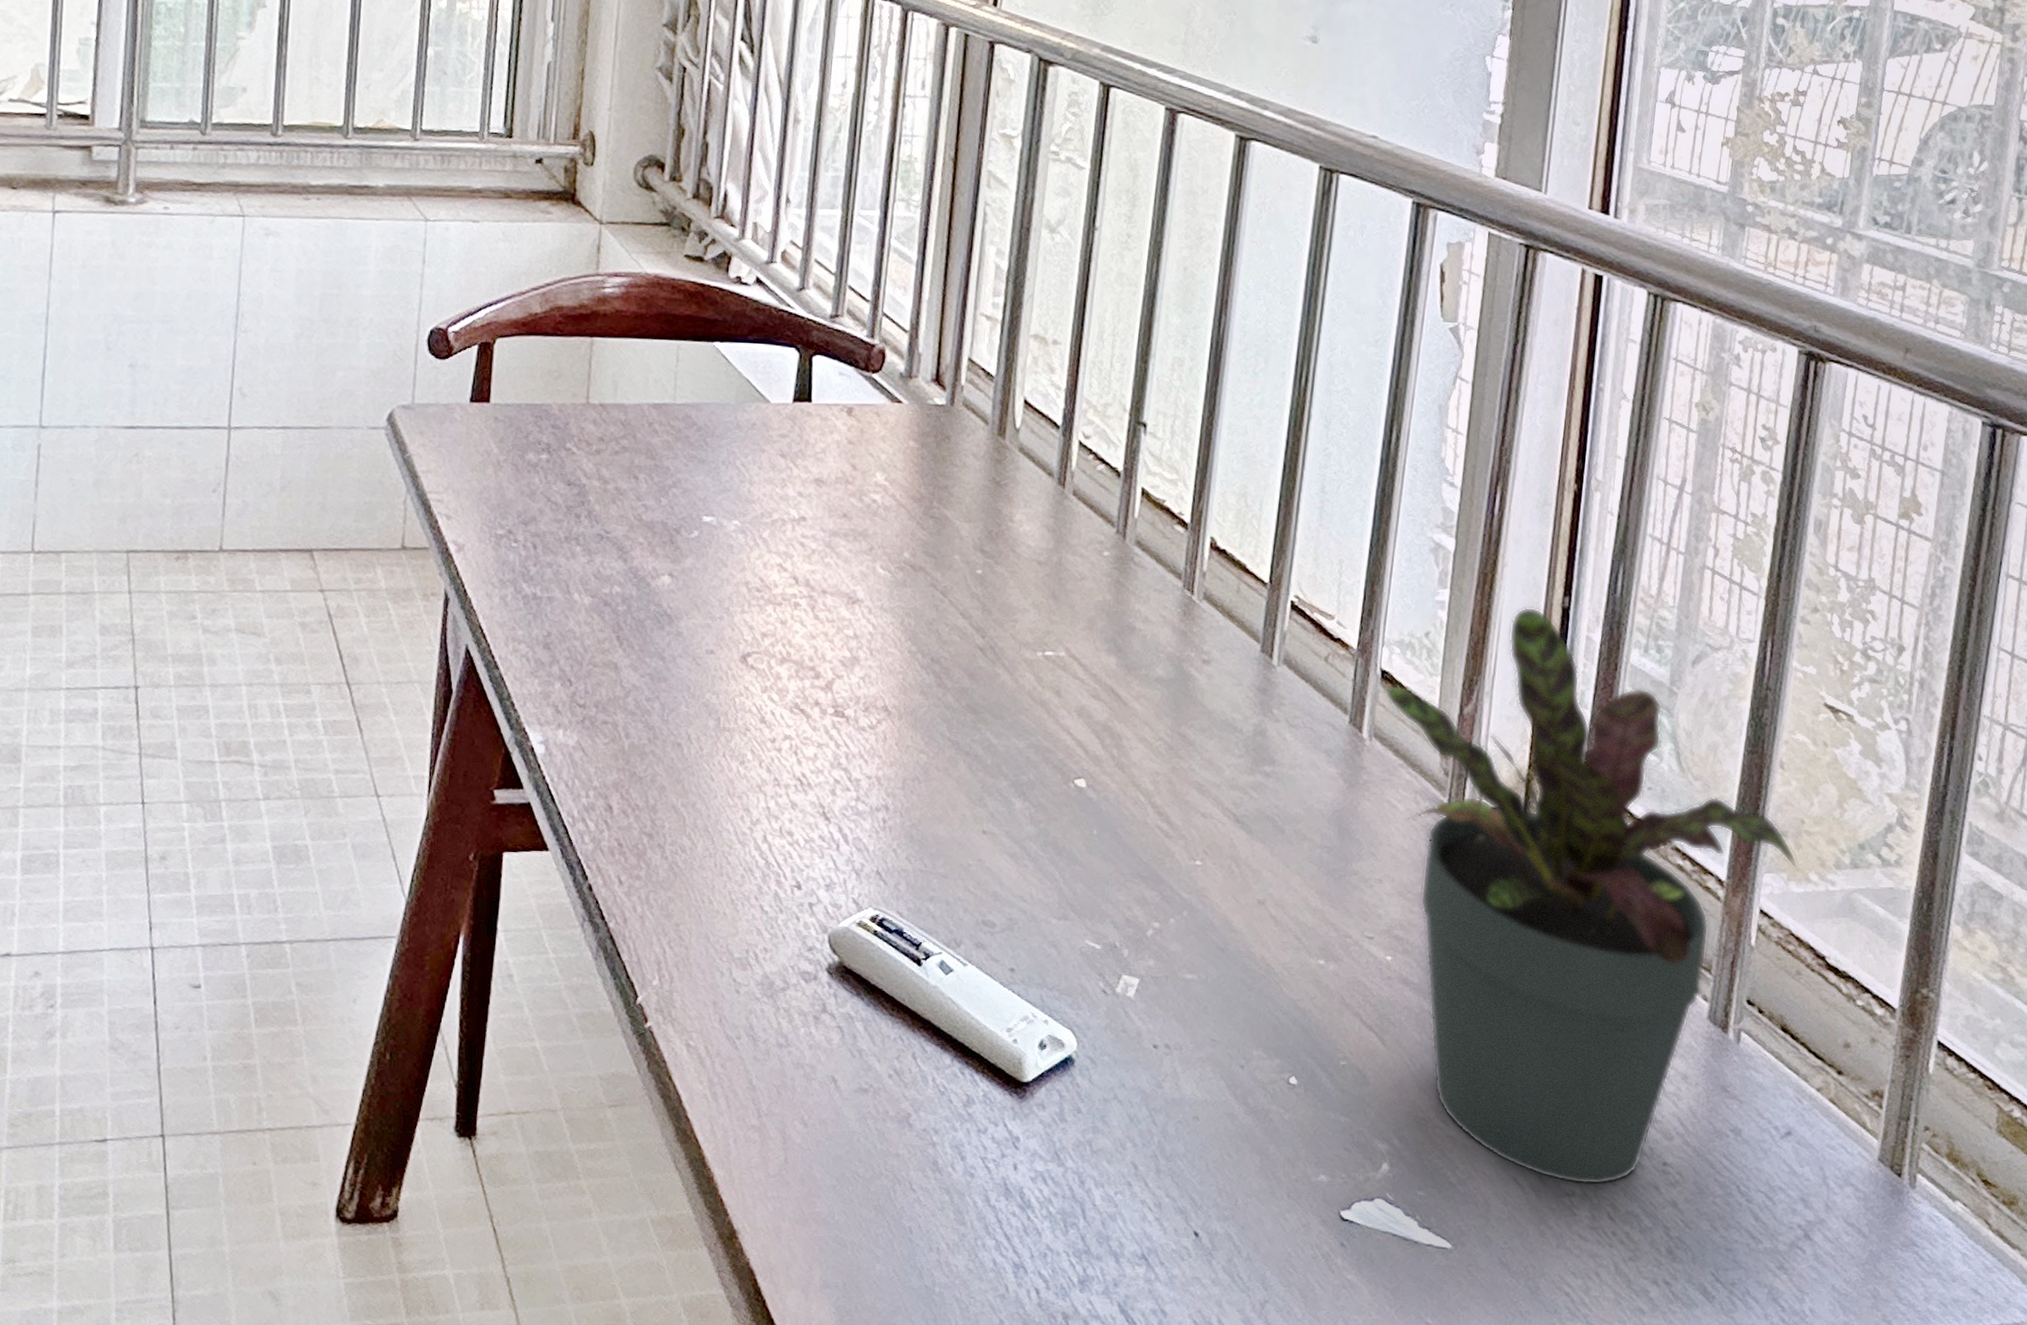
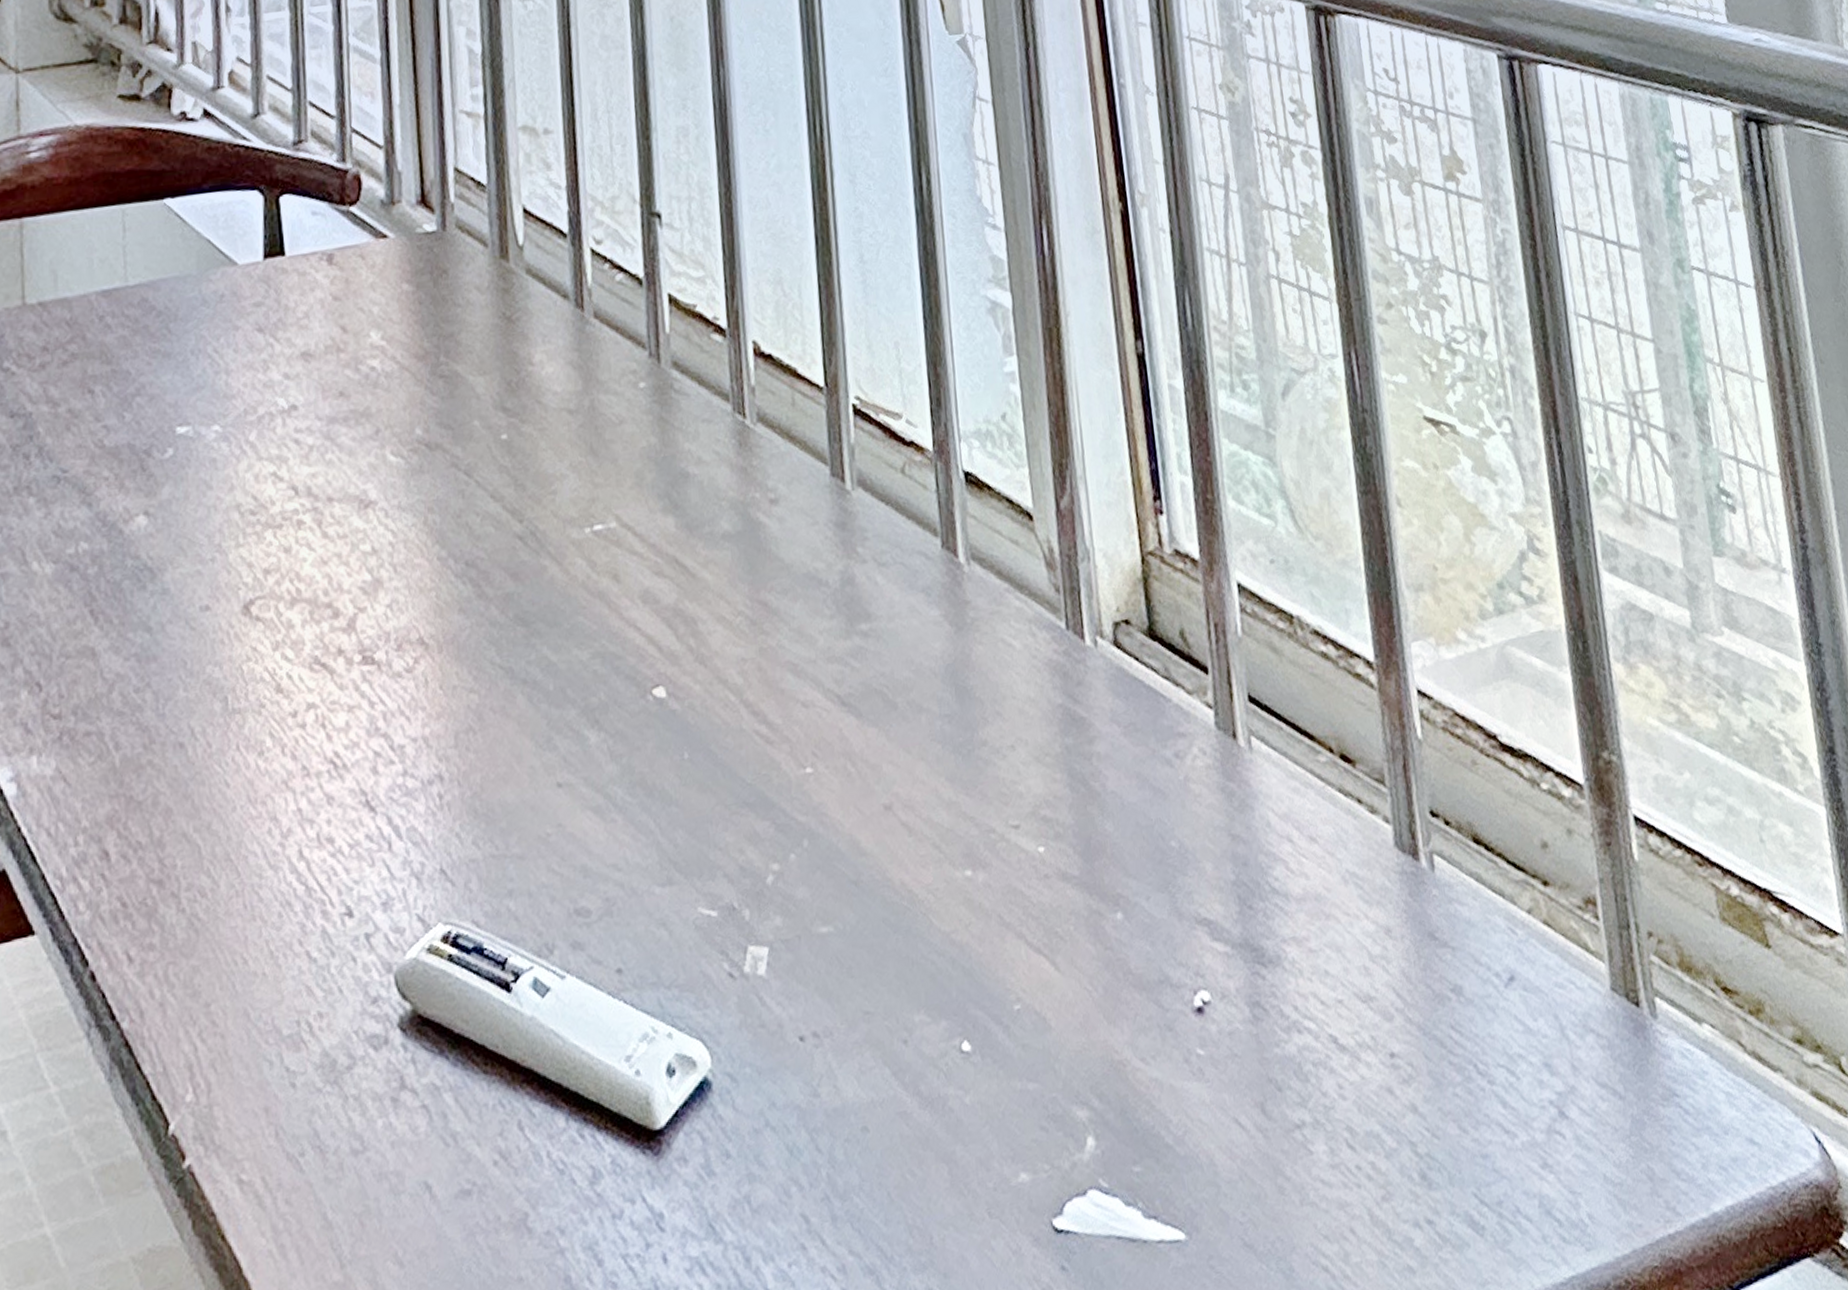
potted plant: present [1384,607,1799,1186] -> none [972,360,1445,1111]

